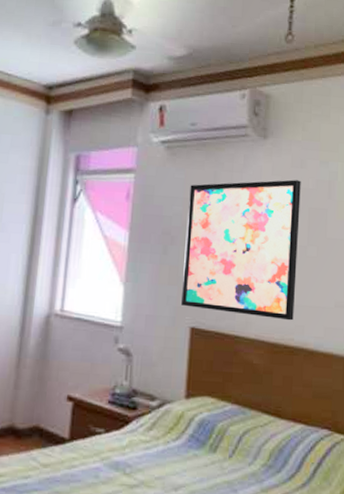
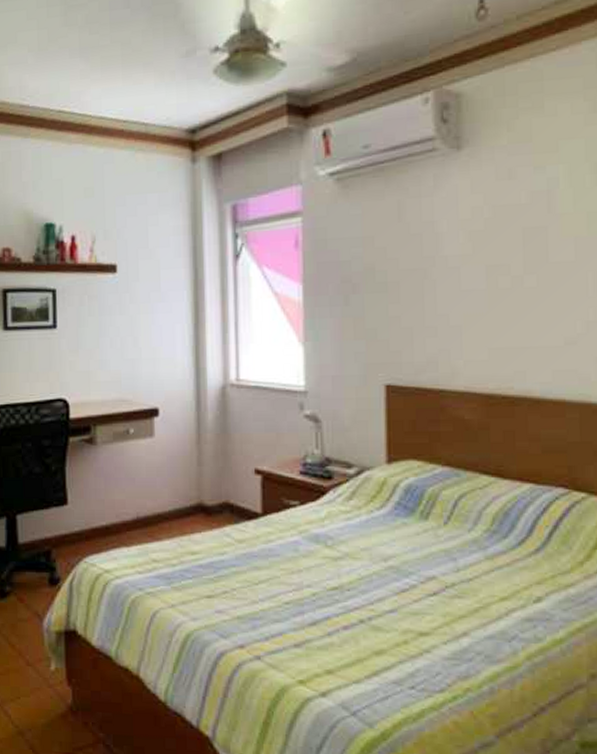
wall art: present [181,179,301,321] -> none [369,195,512,367]

